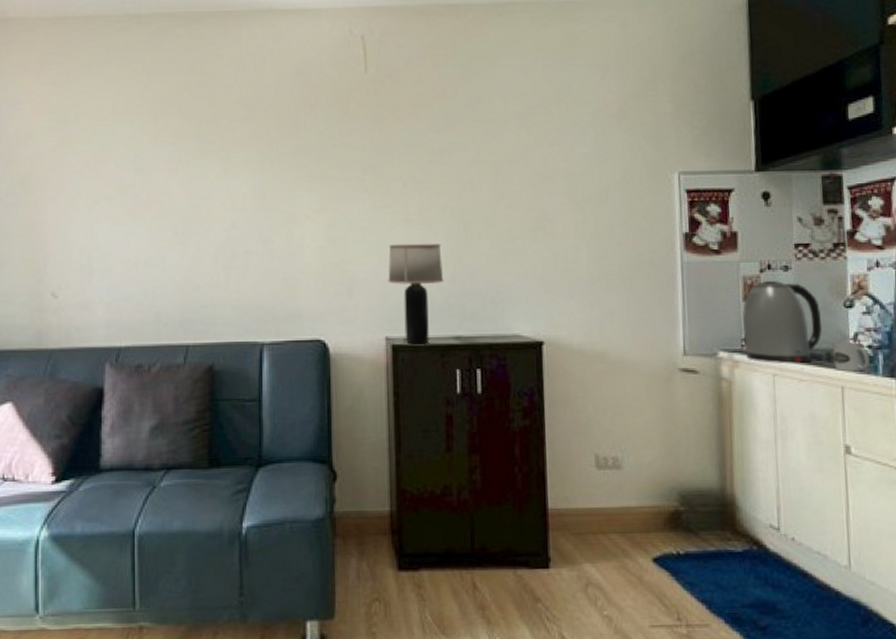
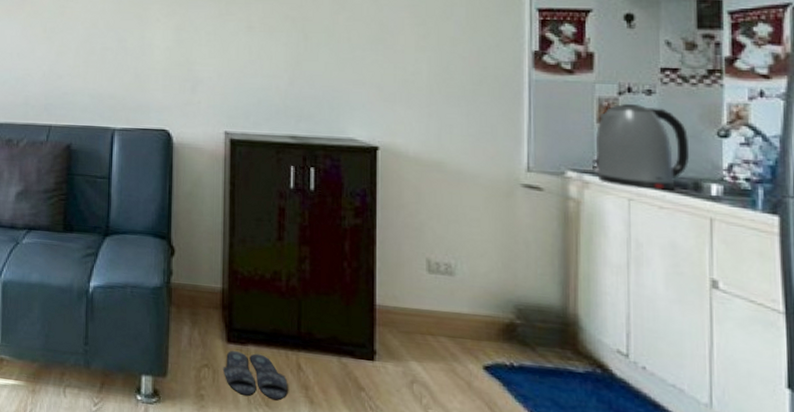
table lamp: present [388,243,444,344] -> none [229,48,282,141]
slippers: none [394,578,464,626] -> present [222,351,288,401]
mug: present [832,342,871,372] -> none [701,172,748,205]

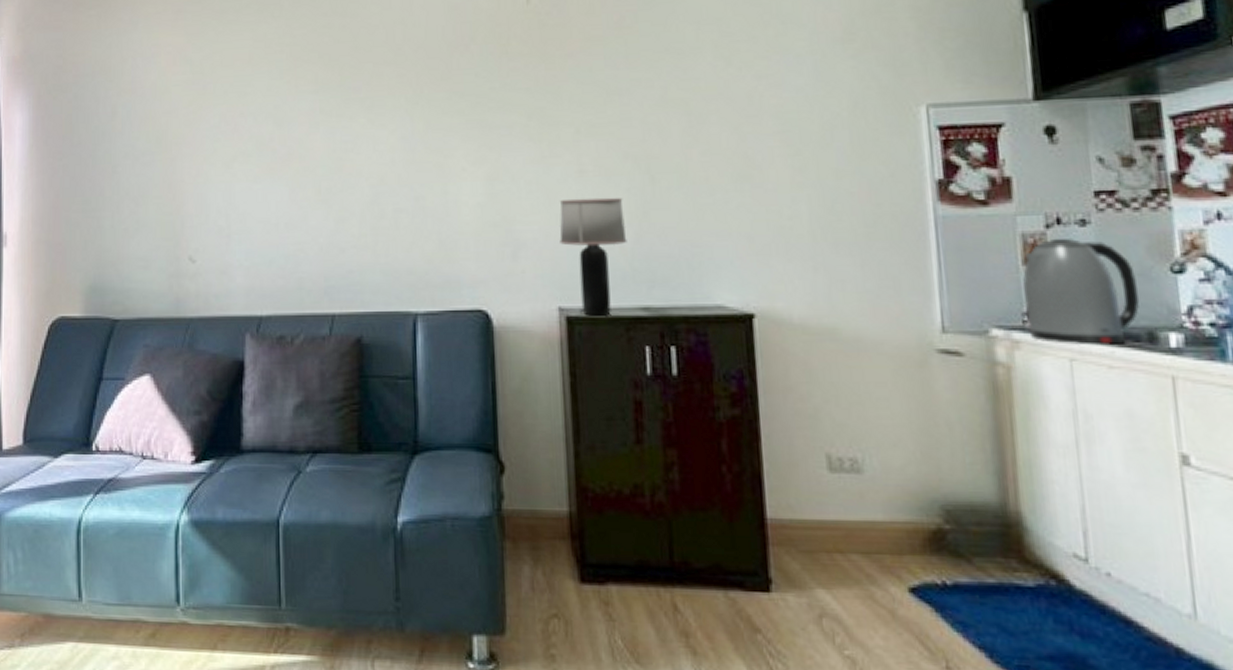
slippers: present [222,351,288,401] -> none [576,593,663,655]
table lamp: none [229,48,282,141] -> present [559,197,627,316]

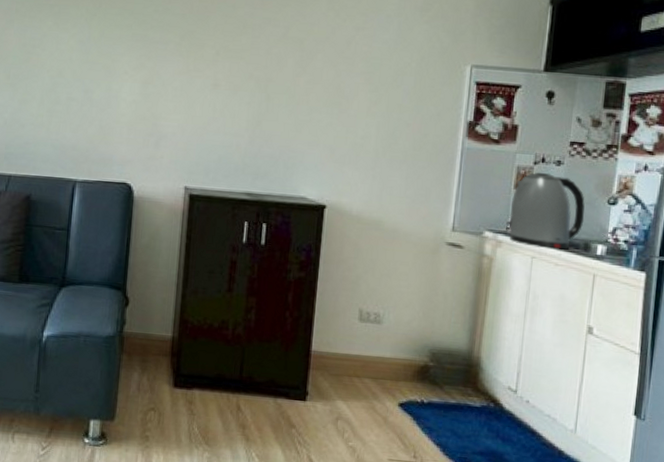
table lamp: present [559,197,627,316] -> none [192,105,244,196]

